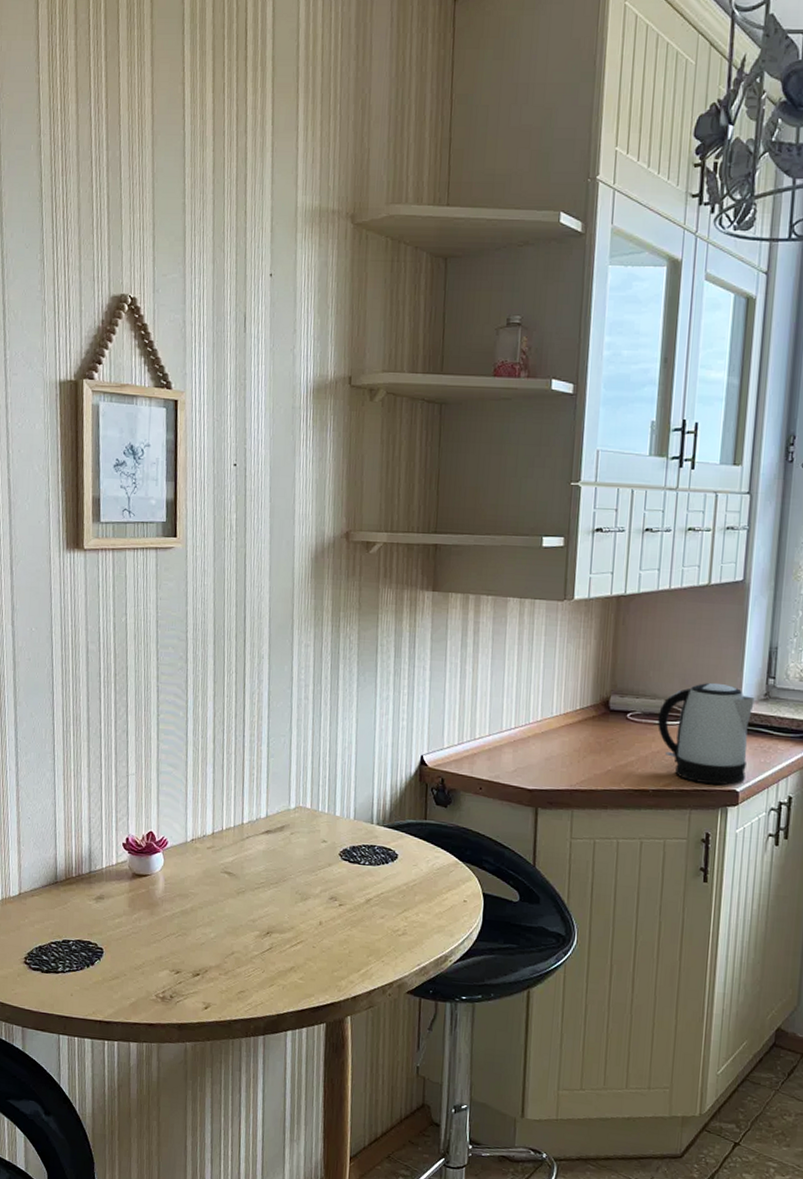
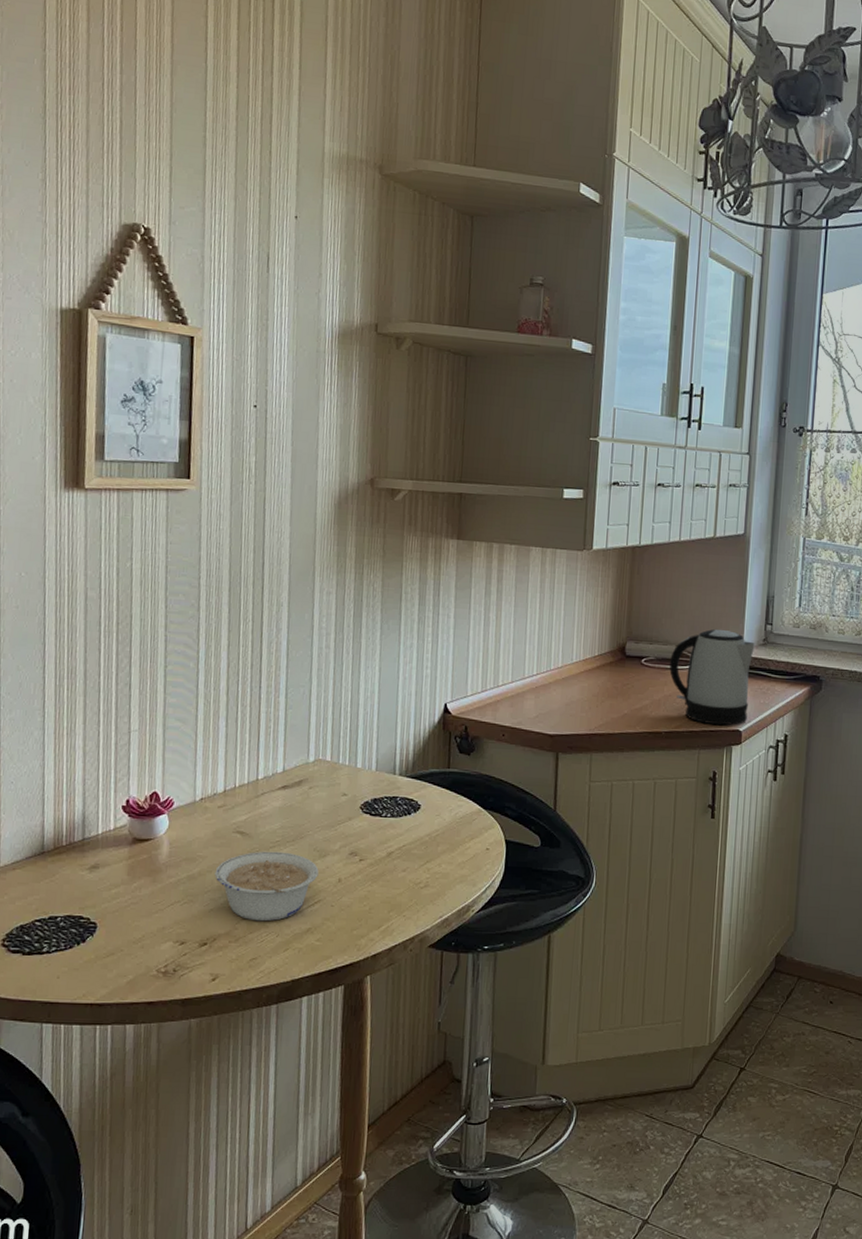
legume: none [205,891,301,958] -> present [214,851,319,922]

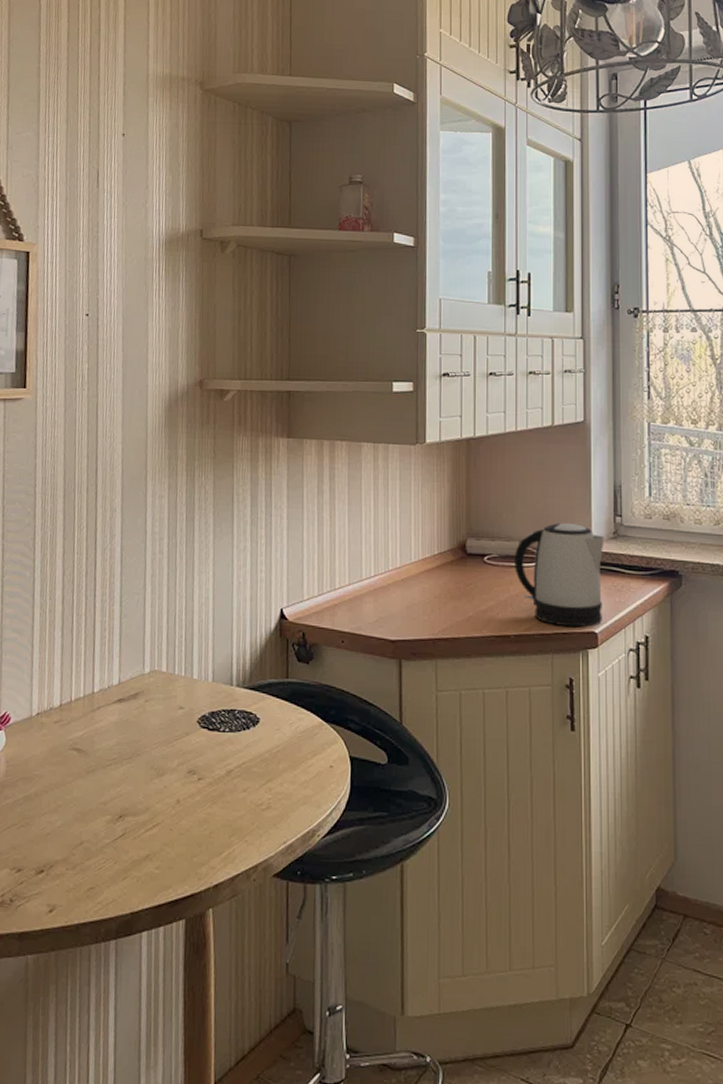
legume: present [214,851,319,922] -> none [51,769,157,847]

